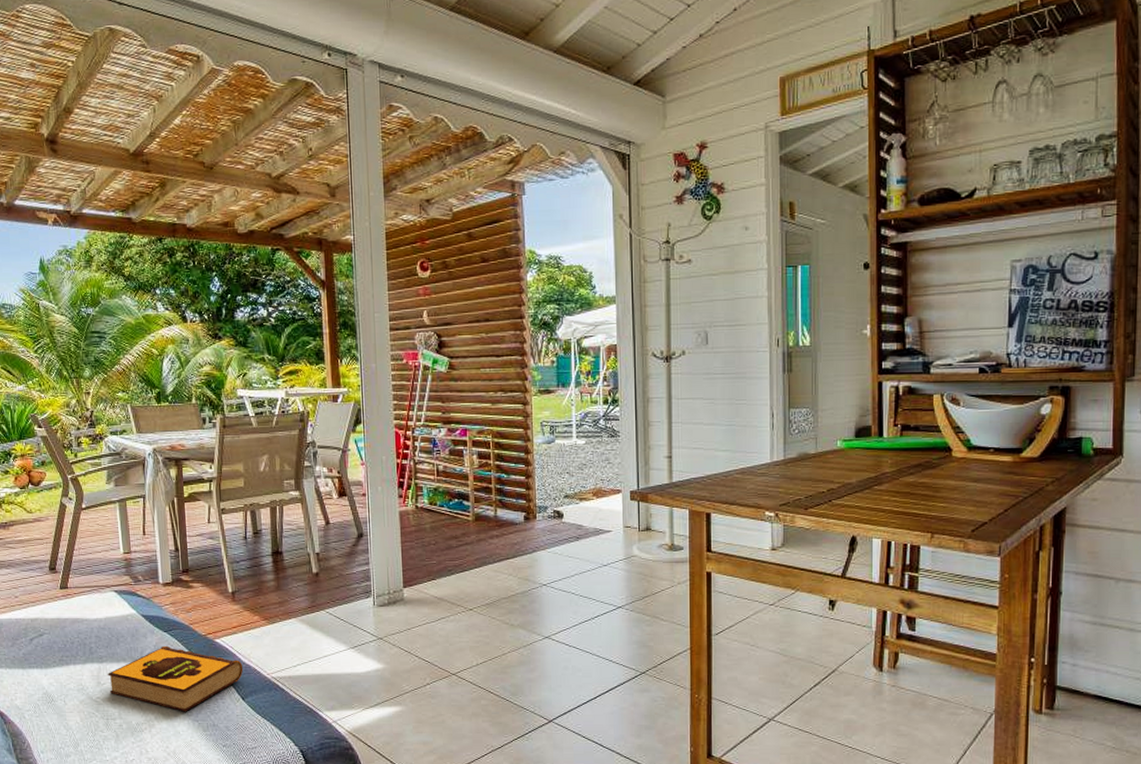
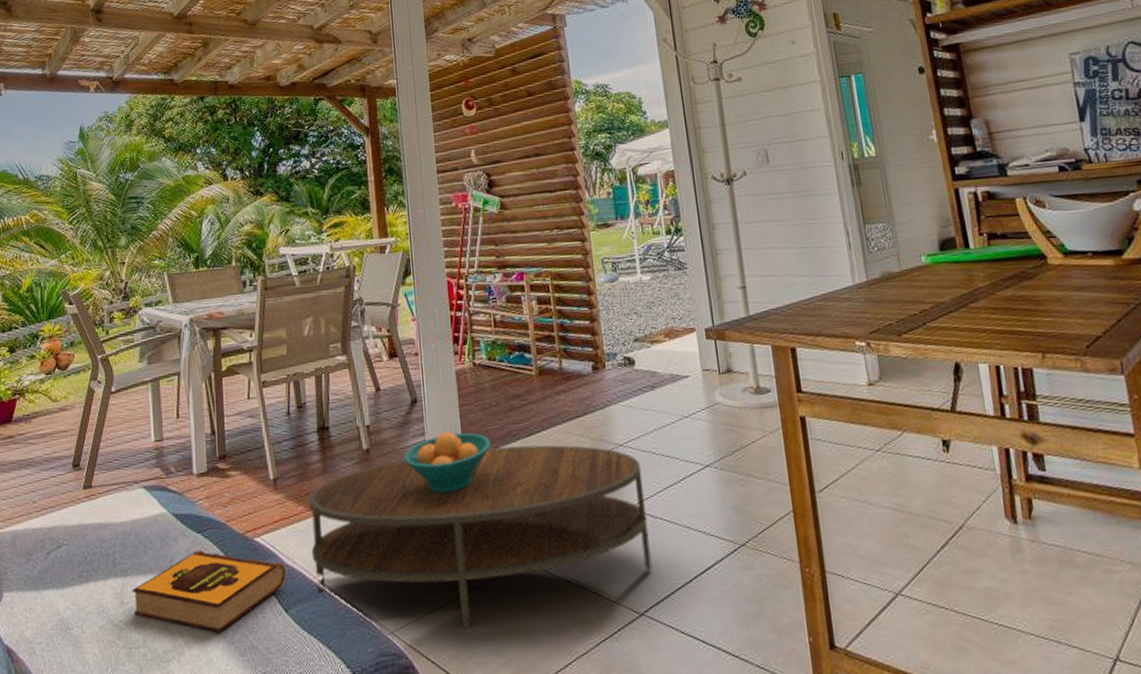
coffee table: none [263,579,563,724] -> present [308,445,653,630]
fruit bowl: none [349,563,428,614] -> present [403,431,490,494]

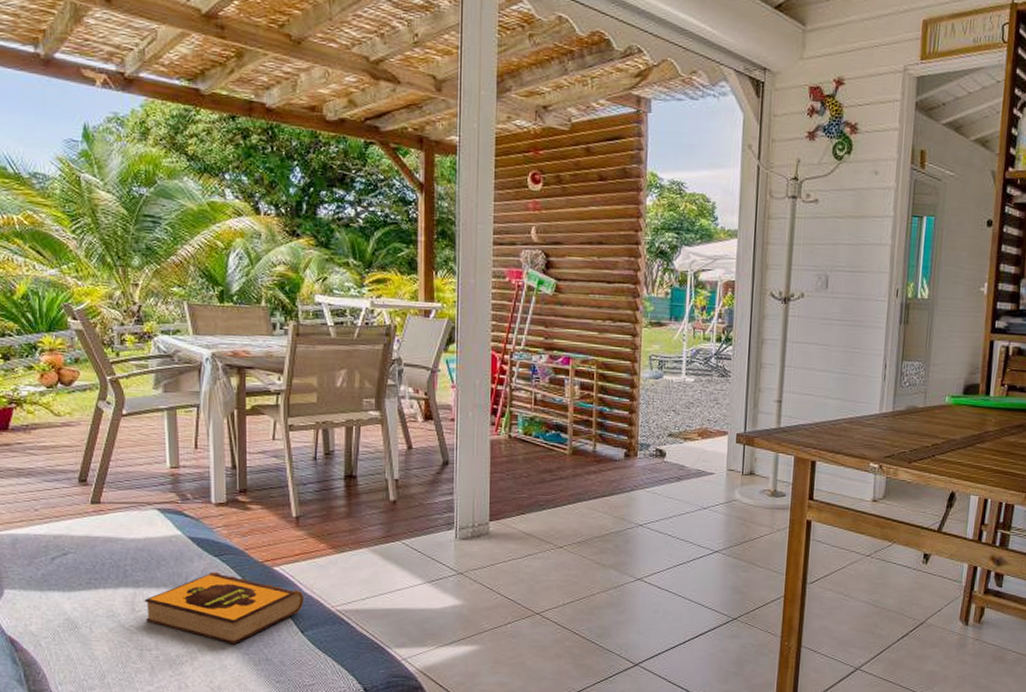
coffee table: present [308,445,653,630] -> none [331,513,656,663]
fruit bowl: present [403,431,490,494] -> none [430,494,517,548]

